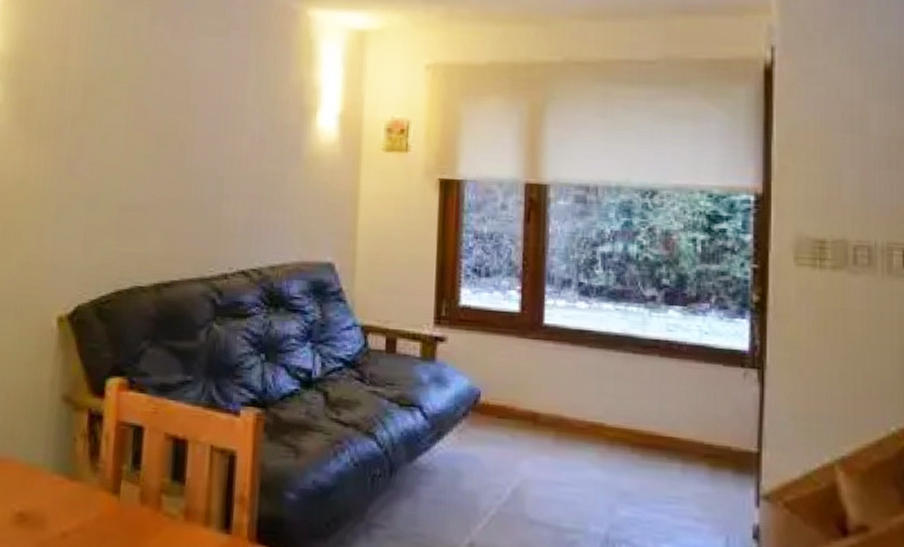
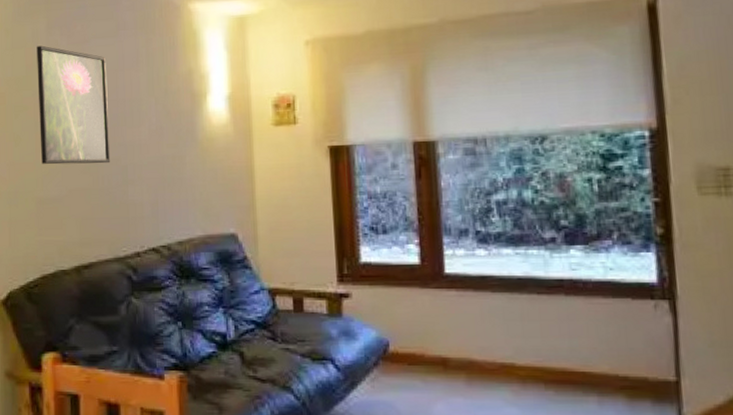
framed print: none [129,36,212,174] -> present [37,45,111,165]

